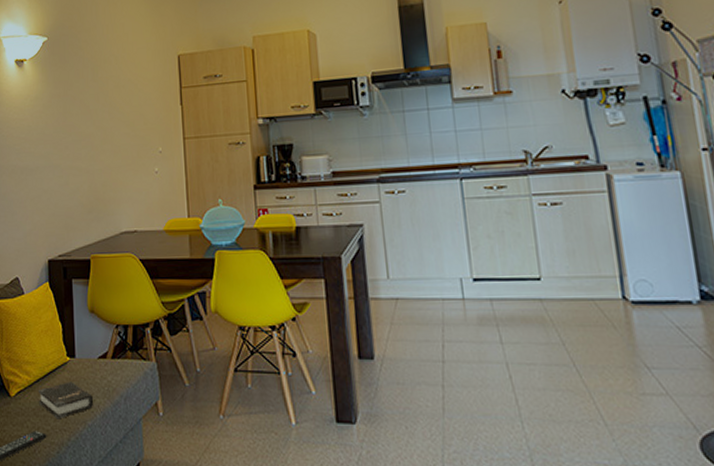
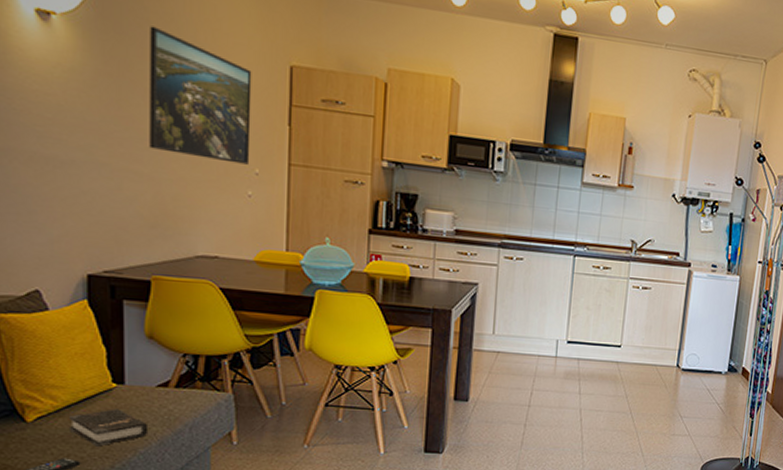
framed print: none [82,51,155,147] -> present [149,26,252,165]

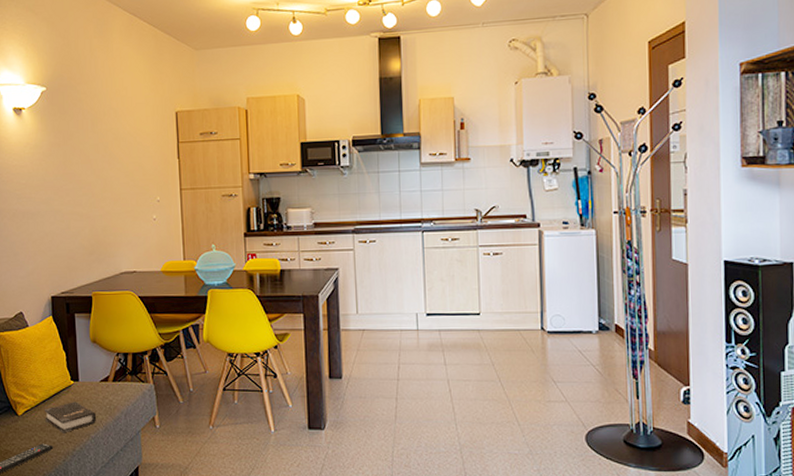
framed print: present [149,26,252,165] -> none [81,103,153,195]

